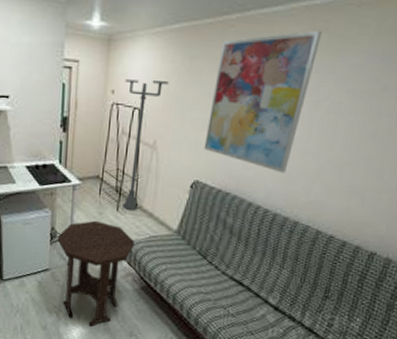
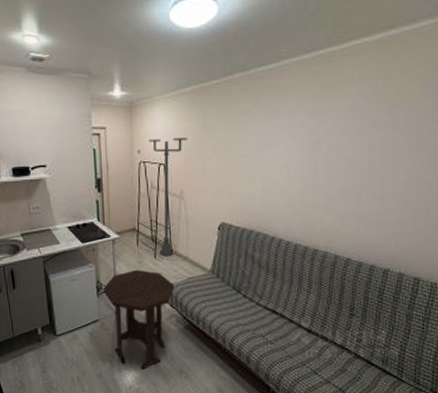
wall art: present [204,30,322,173] -> none [225,80,314,207]

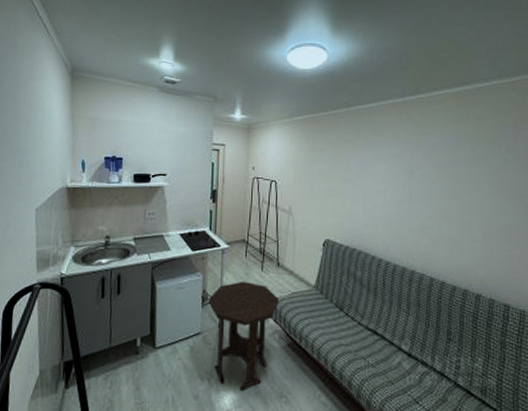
floor lamp: present [148,138,188,257] -> none [262,158,298,270]

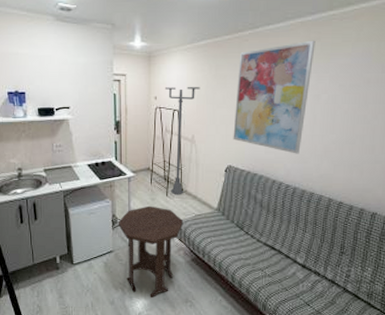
floor lamp: none [262,158,298,270] -> present [164,87,200,195]
wall art: none [330,119,407,229] -> present [233,40,316,154]

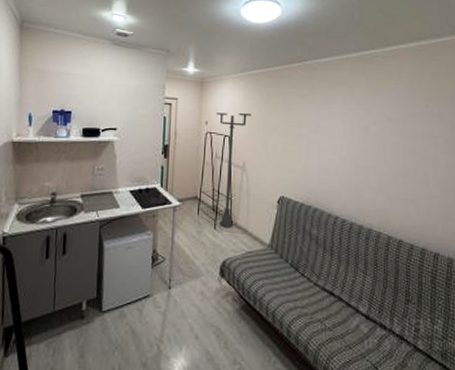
side table: present [118,205,184,297] -> none [158,240,233,358]
wall art: present [233,40,316,154] -> none [285,74,361,186]

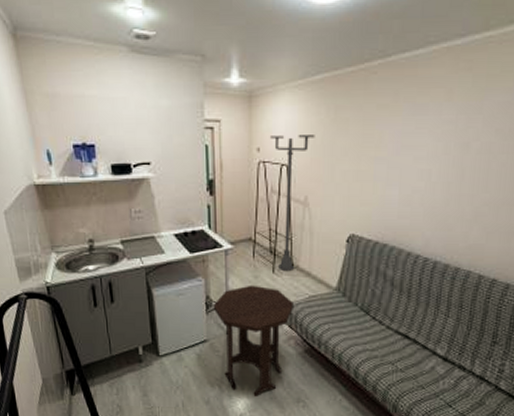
side table: none [158,240,233,358] -> present [213,285,295,396]

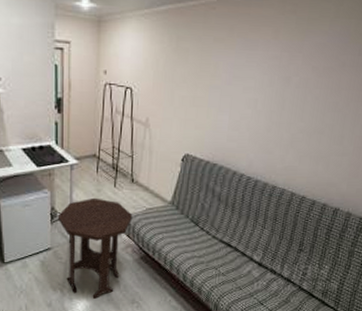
floor lamp: present [269,135,315,272] -> none [116,60,158,186]

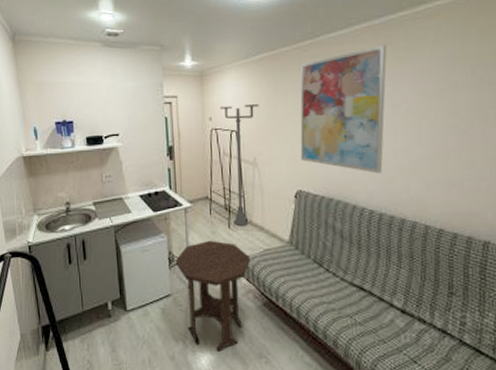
floor lamp: none [116,60,158,186] -> present [219,104,259,227]
wall art: none [192,13,291,143] -> present [300,44,387,174]

